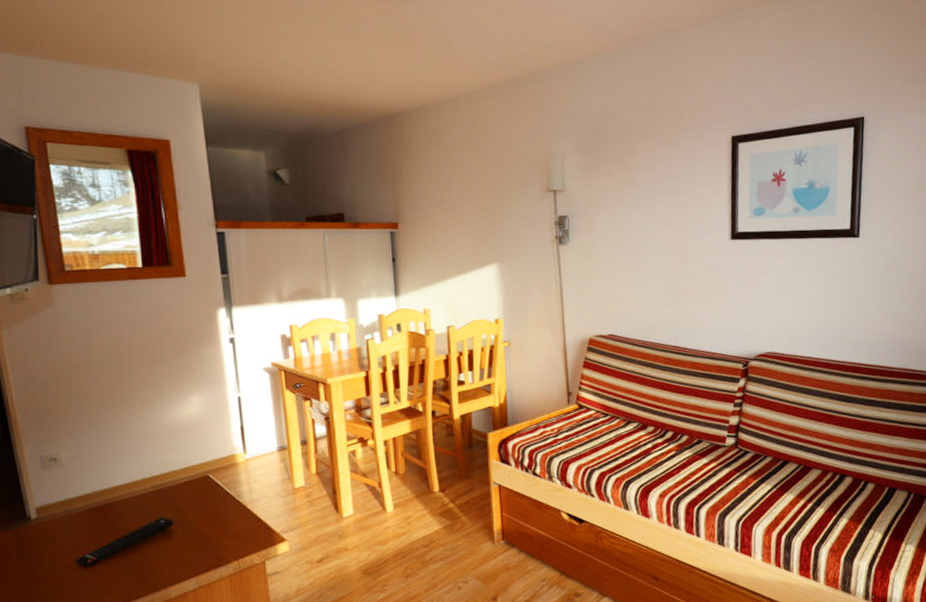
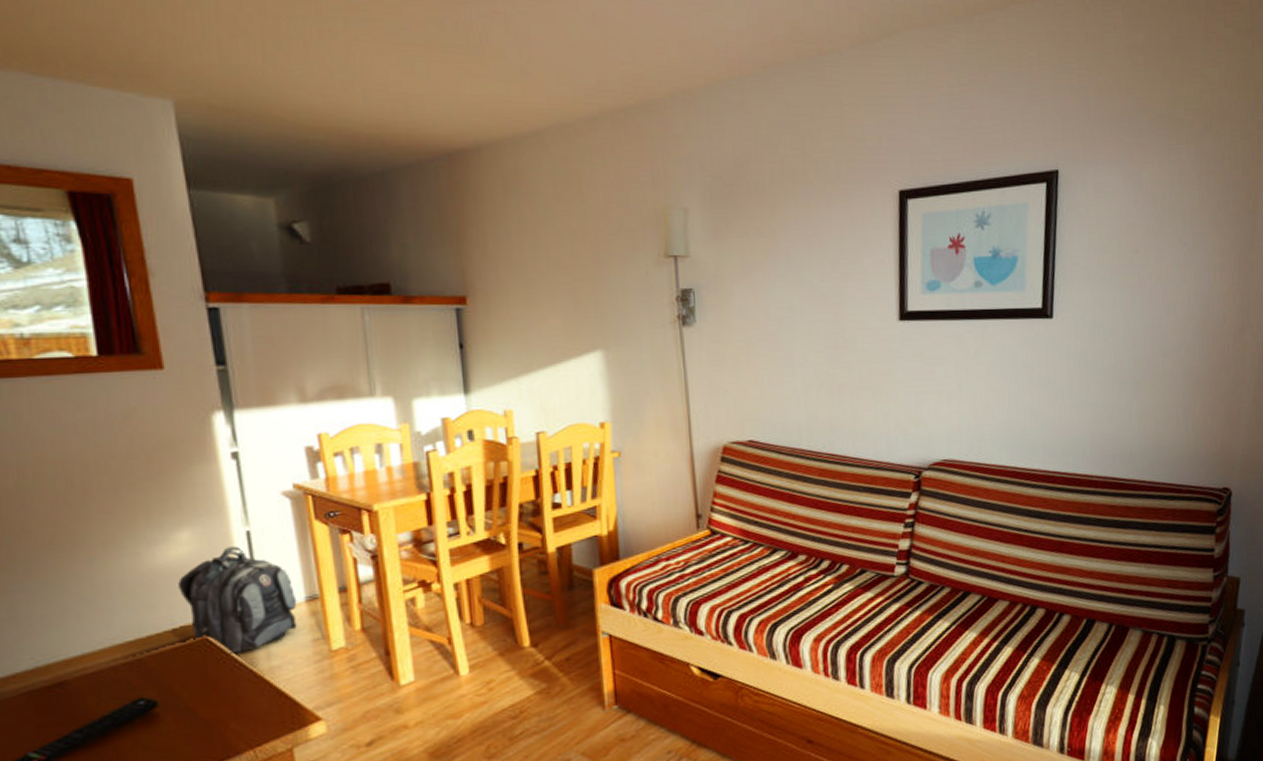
backpack: none [190,408,272,488] -> present [178,546,297,654]

